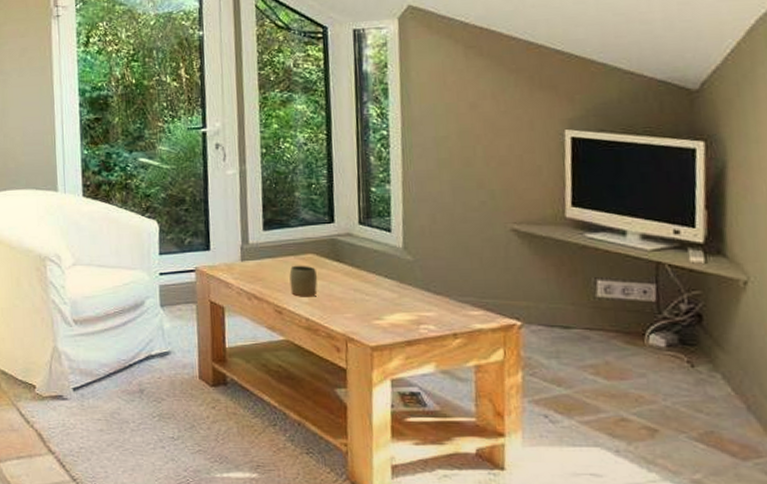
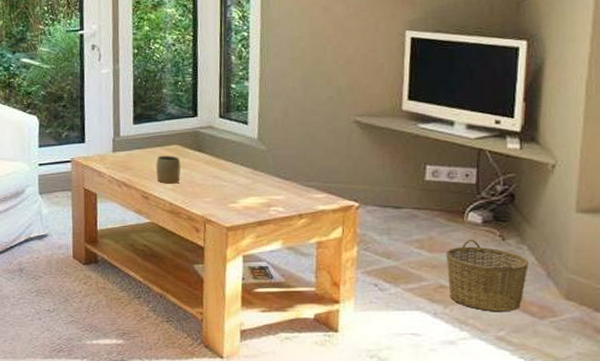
basket: none [625,364,725,451] -> present [445,239,529,312]

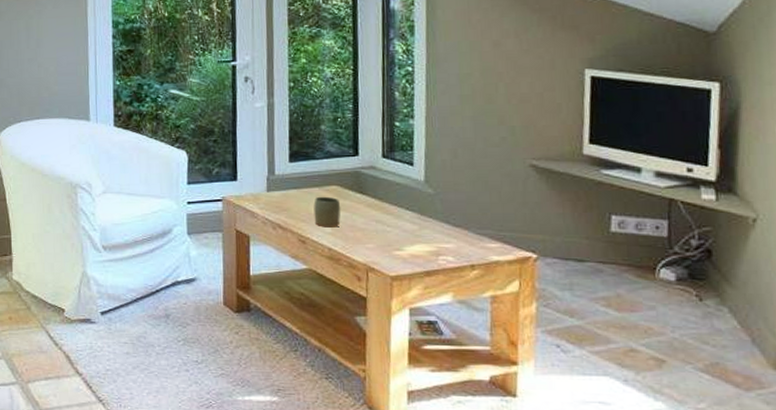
basket: present [445,239,529,312] -> none [635,298,730,382]

